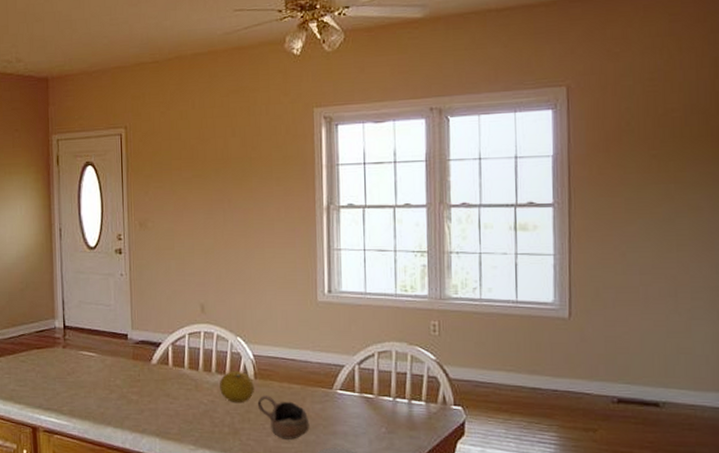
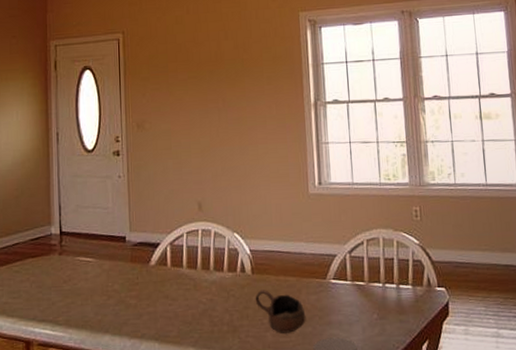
fruit: present [220,371,255,402] -> none [218,267,253,299]

